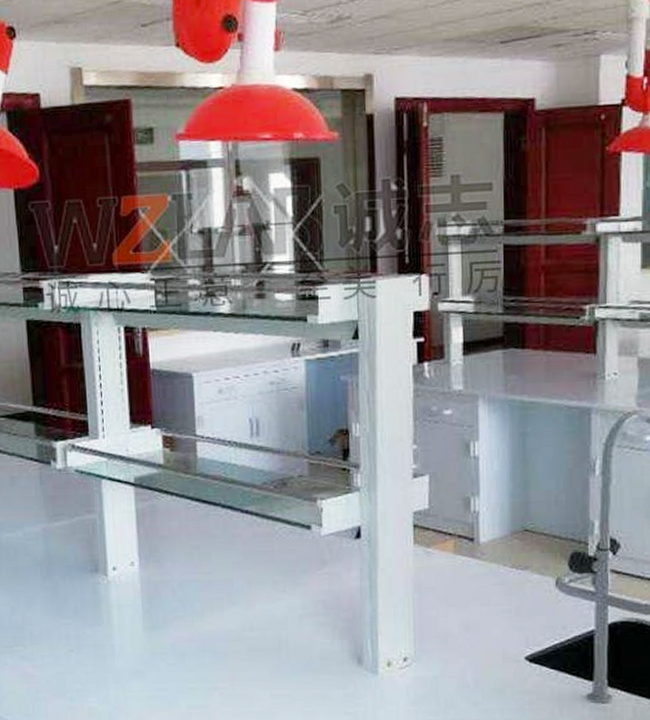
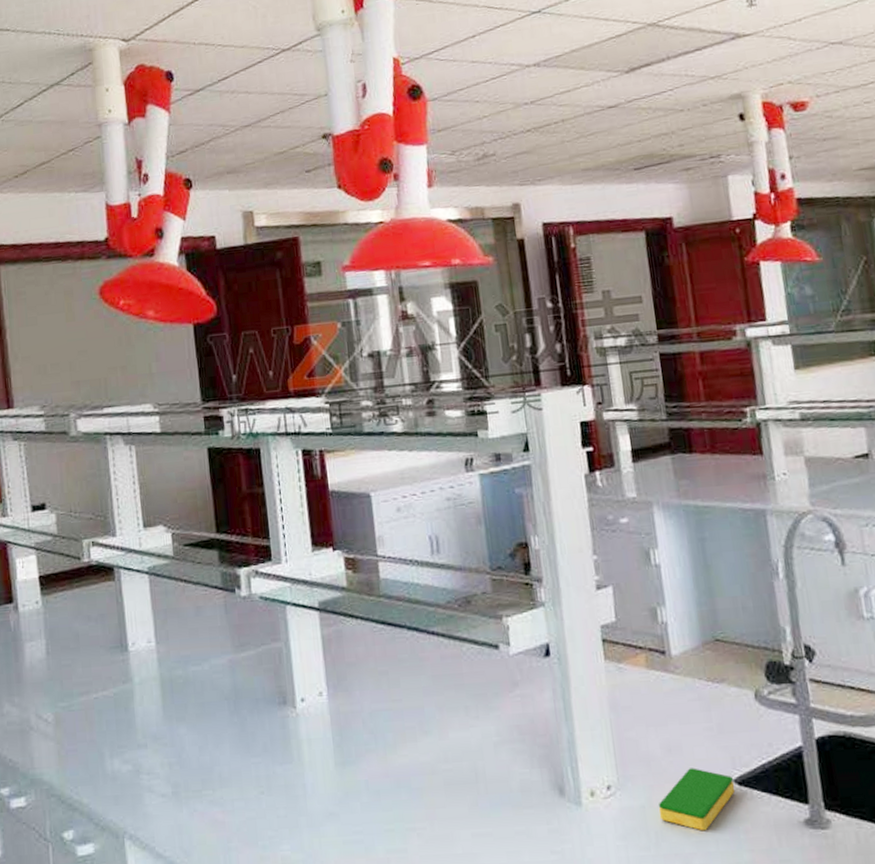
dish sponge: none [450,645,526,701] -> present [658,768,736,831]

